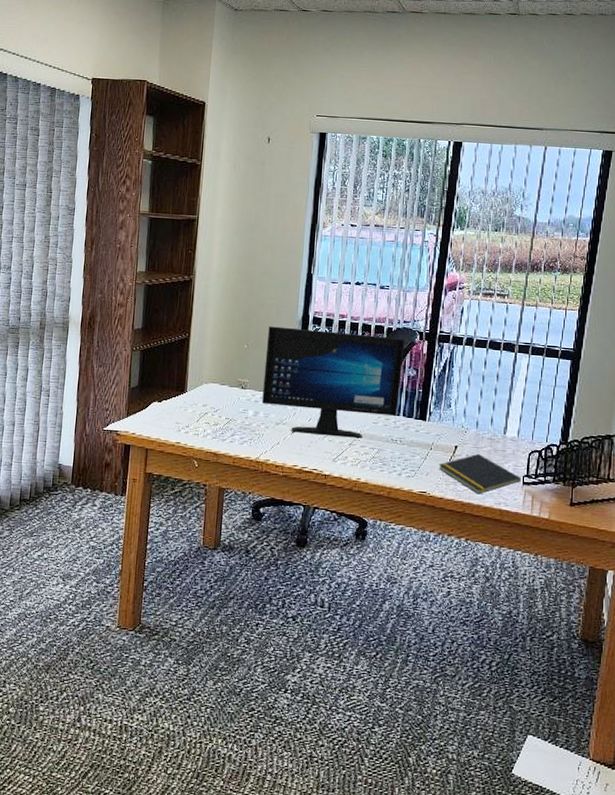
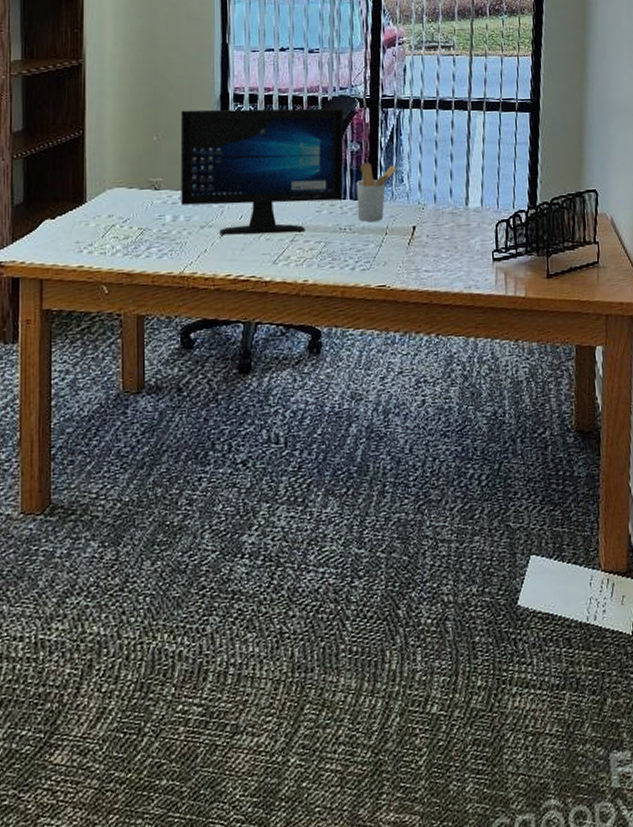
utensil holder: none [408,386,447,437] -> present [356,162,398,222]
notepad: present [438,453,522,495] -> none [396,231,491,280]

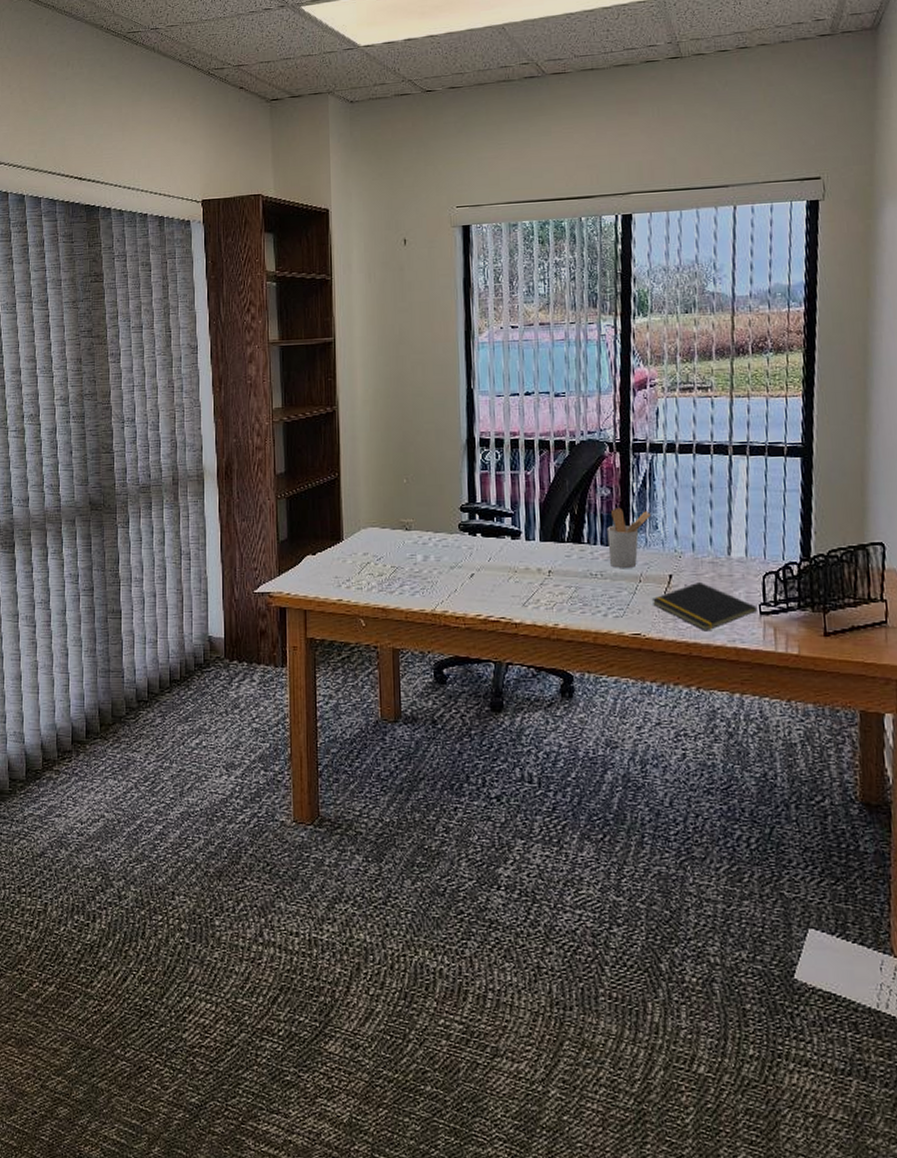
computer monitor: present [180,108,344,235] -> none [429,452,594,577]
notepad: none [396,231,491,280] -> present [651,581,758,632]

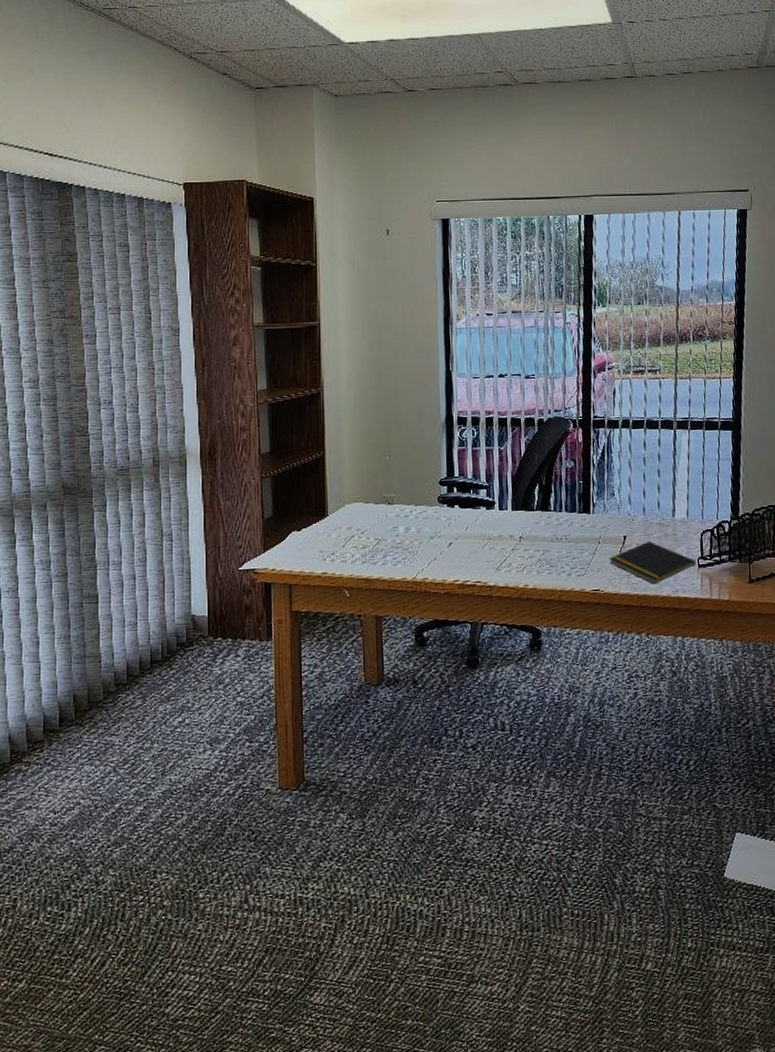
utensil holder: present [607,507,651,568] -> none [571,478,609,532]

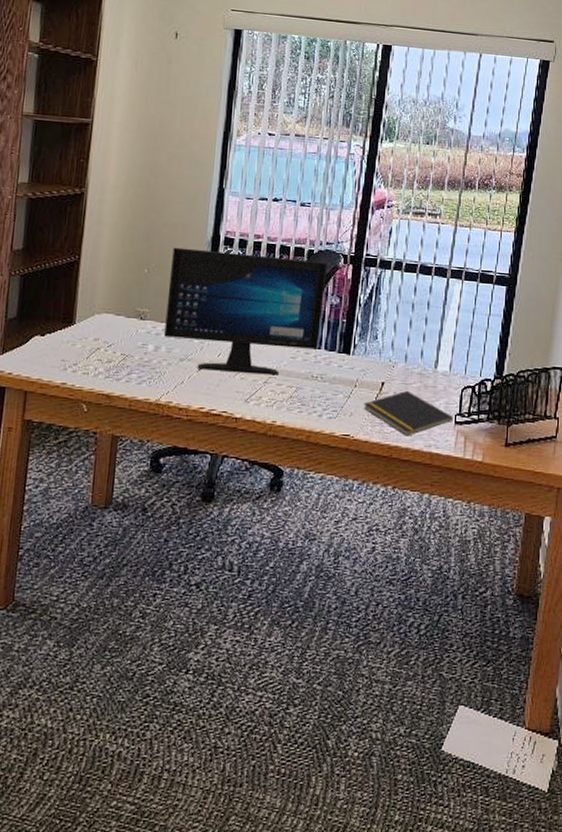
computer monitor: none [410,428,559,545] -> present [164,247,328,376]

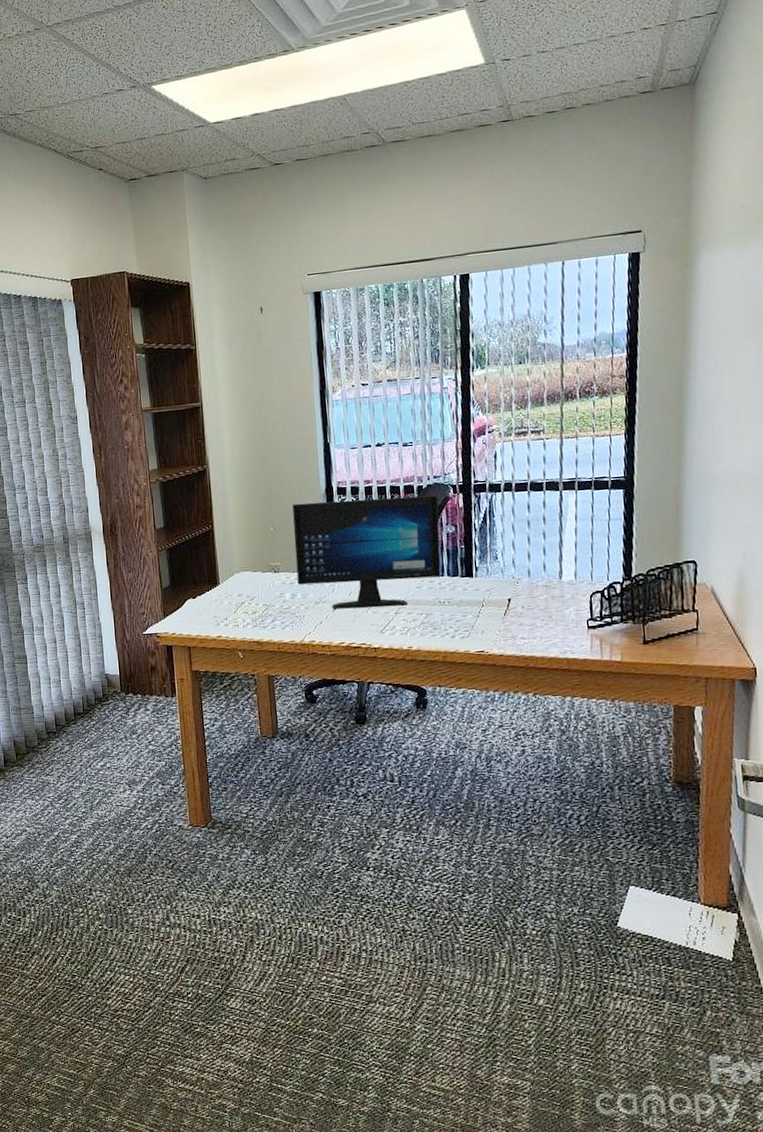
notepad: present [363,390,454,436] -> none [493,603,586,646]

